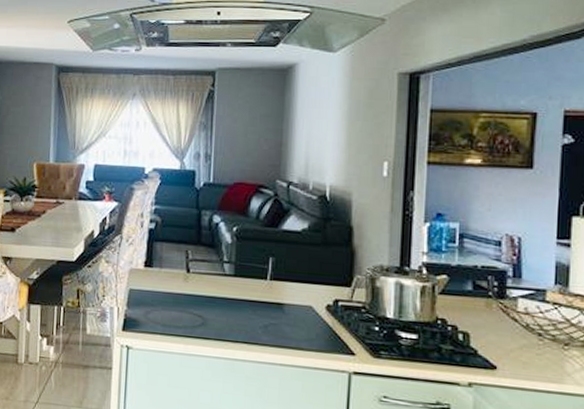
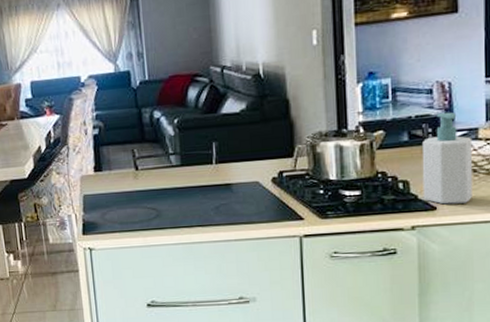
soap bottle: none [483,267,540,368] -> present [422,112,473,205]

